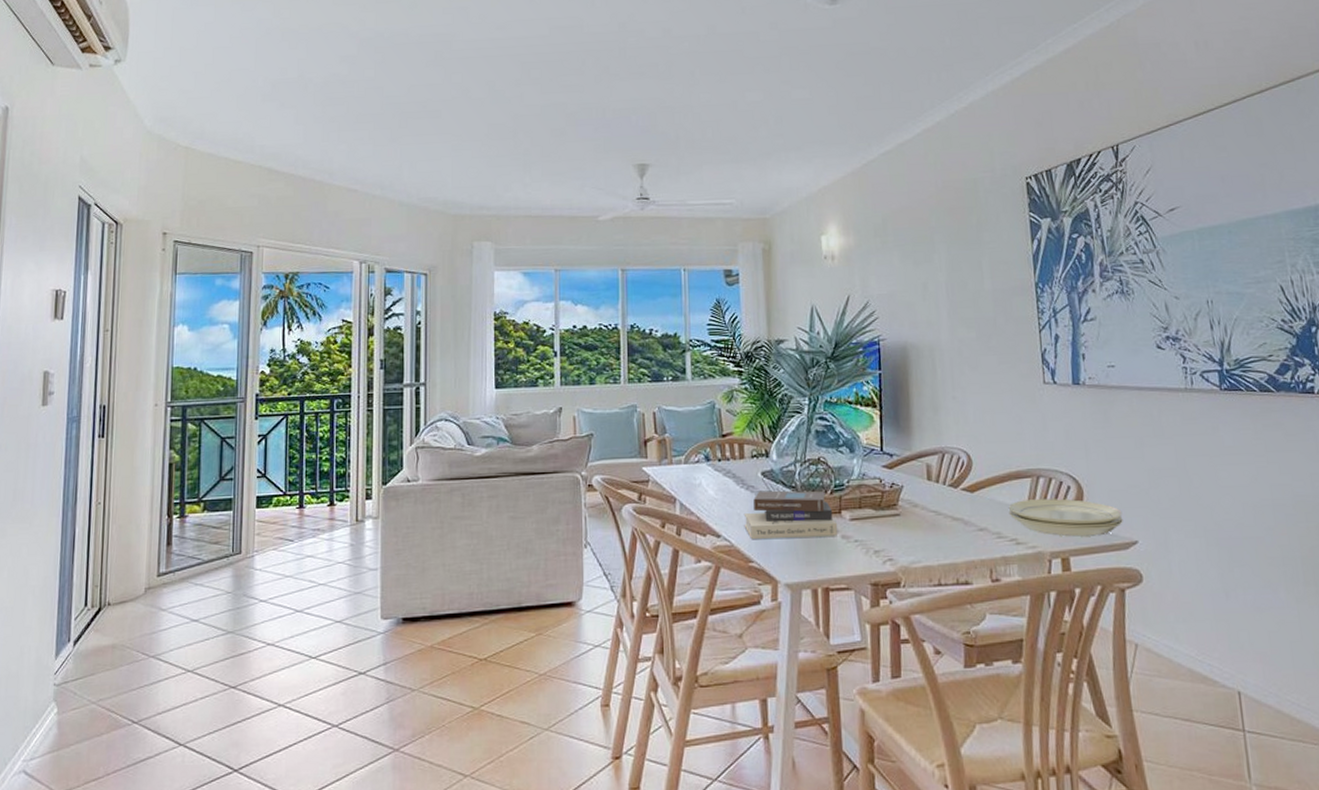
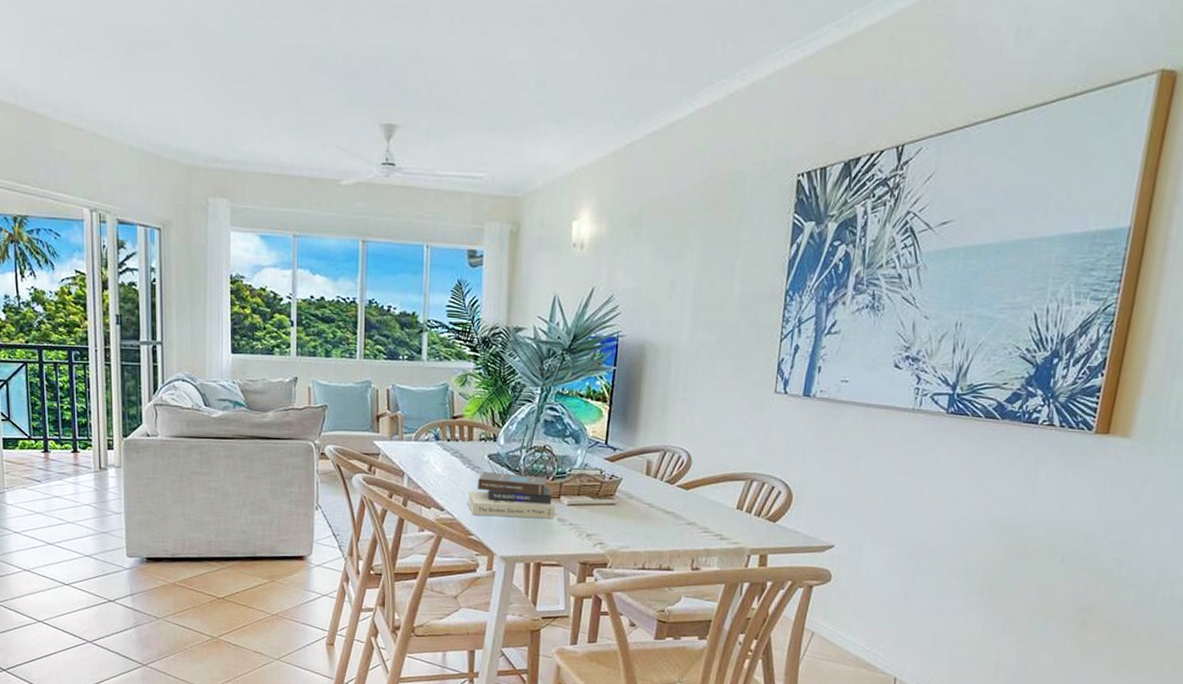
plate: present [1008,498,1123,537] -> none [718,500,825,538]

